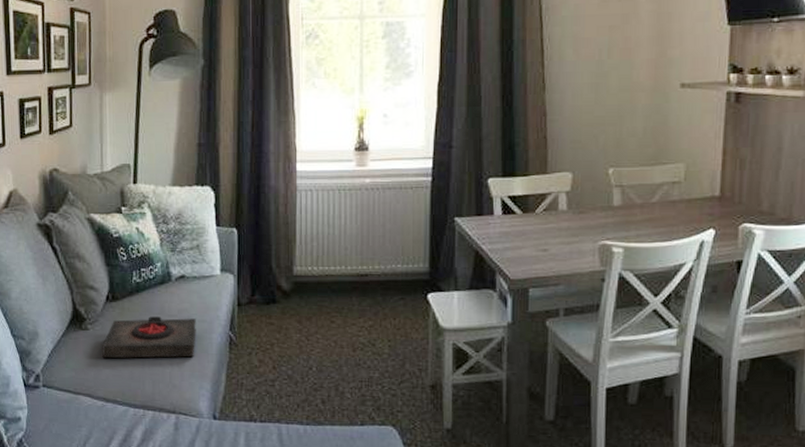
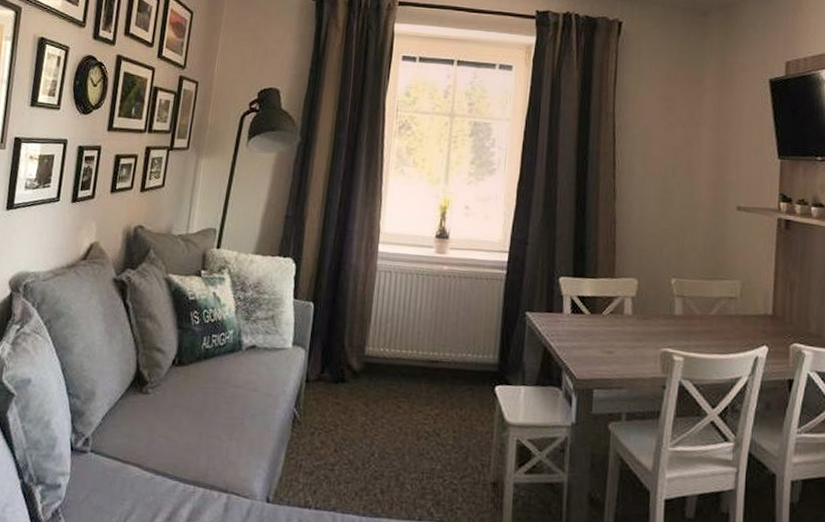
book: present [102,316,196,359] -> none [159,385,262,433]

